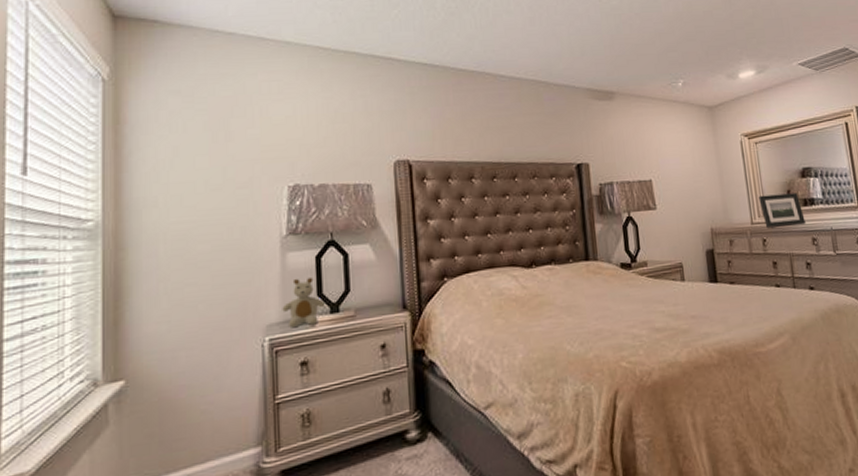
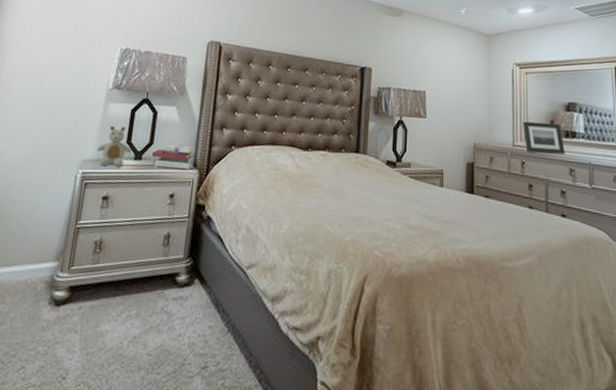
books: none [351,286,402,317] -> present [152,144,195,170]

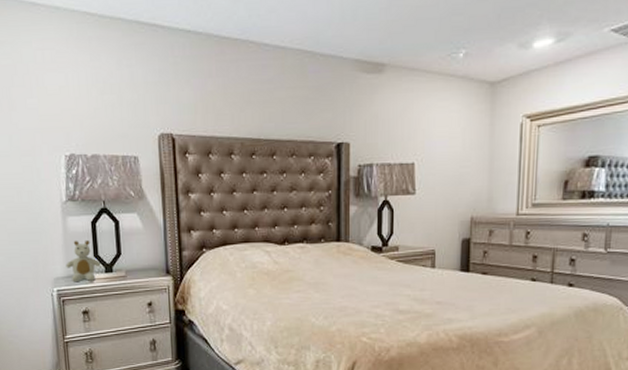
books: present [152,144,195,170] -> none [122,252,166,278]
picture frame: present [523,121,565,154] -> none [530,183,579,220]

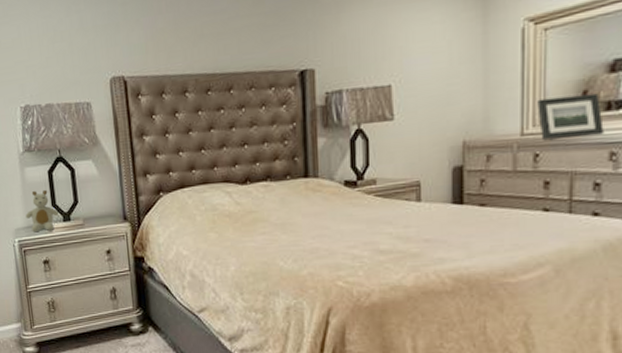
picture frame: none [530,183,579,220] -> present [537,93,604,140]

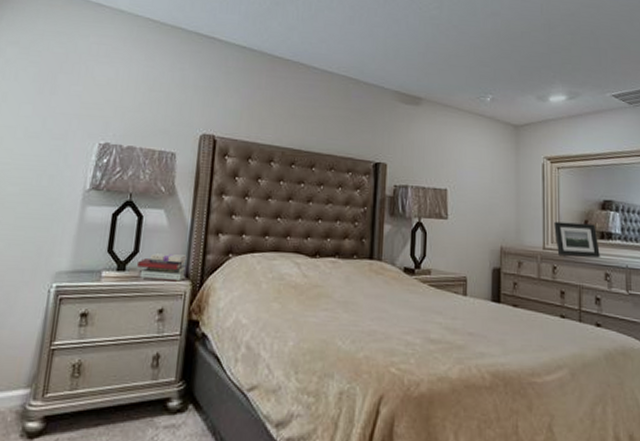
stuffed bear: present [25,189,59,233] -> none [73,231,114,279]
books: none [80,199,123,226] -> present [137,252,187,282]

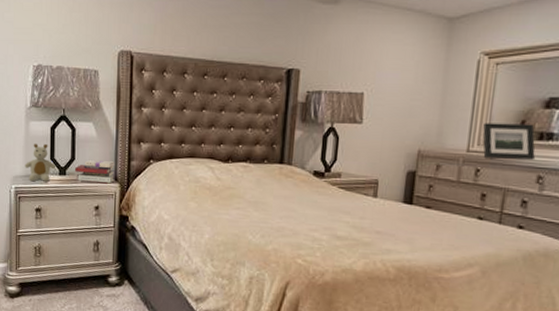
stuffed bear: none [73,231,114,279] -> present [25,143,56,182]

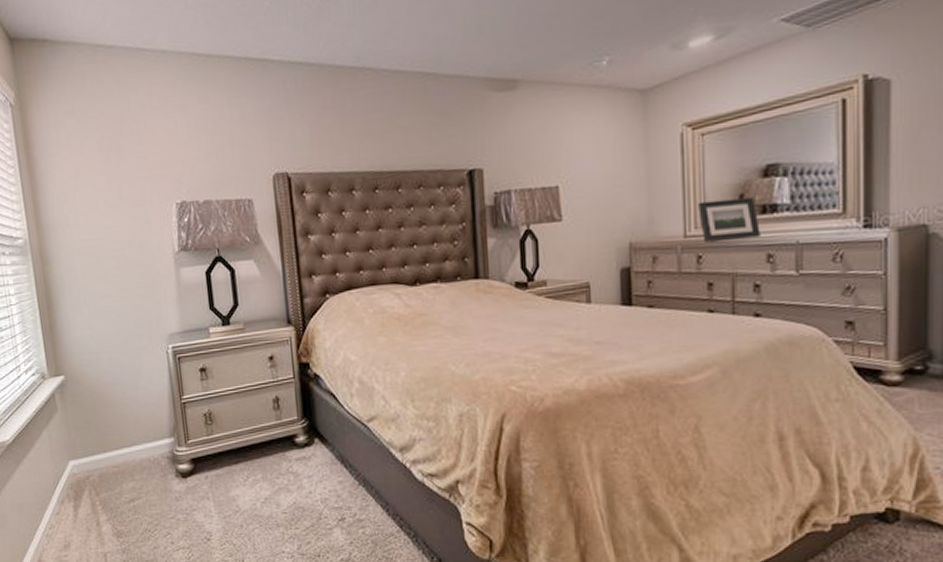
stuffed bear: present [25,143,56,182] -> none [180,291,218,338]
books: present [75,159,114,184] -> none [240,301,287,331]

